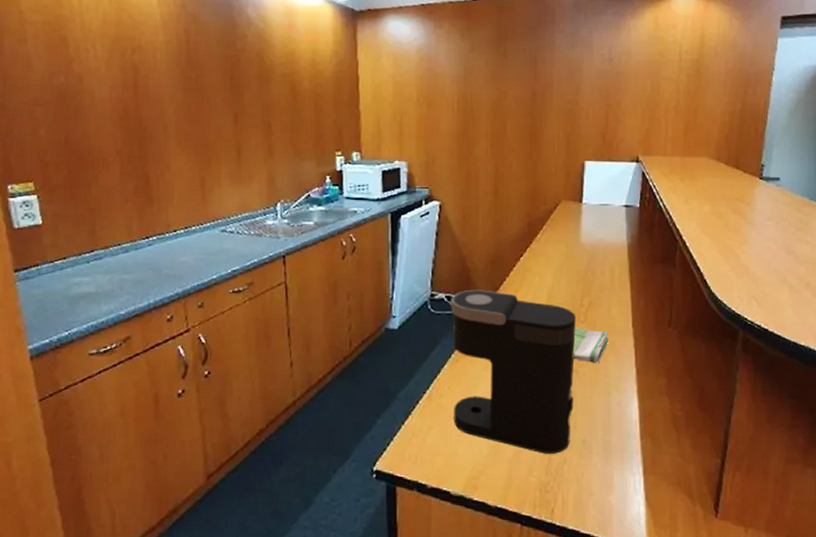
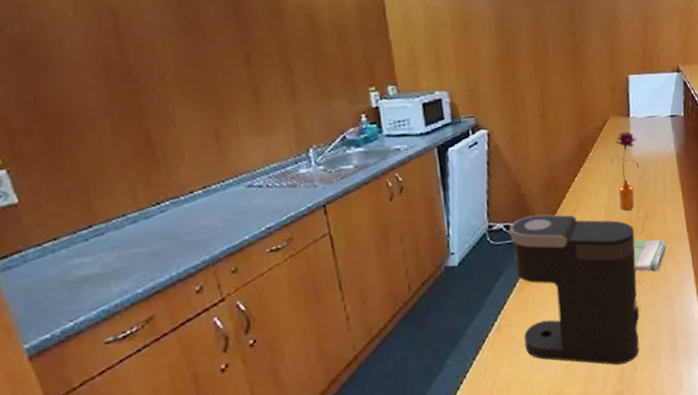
flower: none [559,216,588,296] -> present [611,131,639,210]

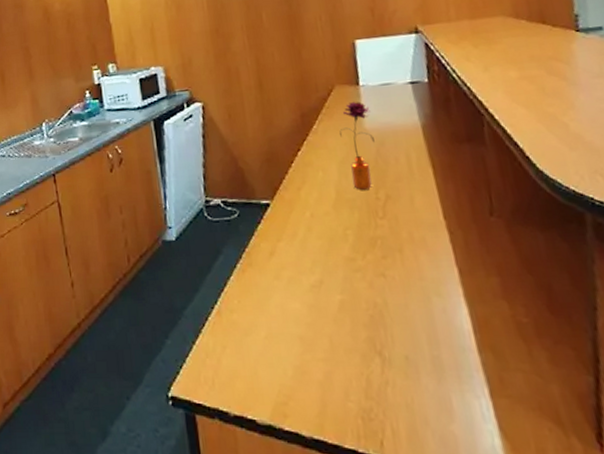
coffee maker: present [509,214,640,365] -> none [227,190,390,374]
dish towel: present [633,239,667,272] -> none [373,224,418,266]

